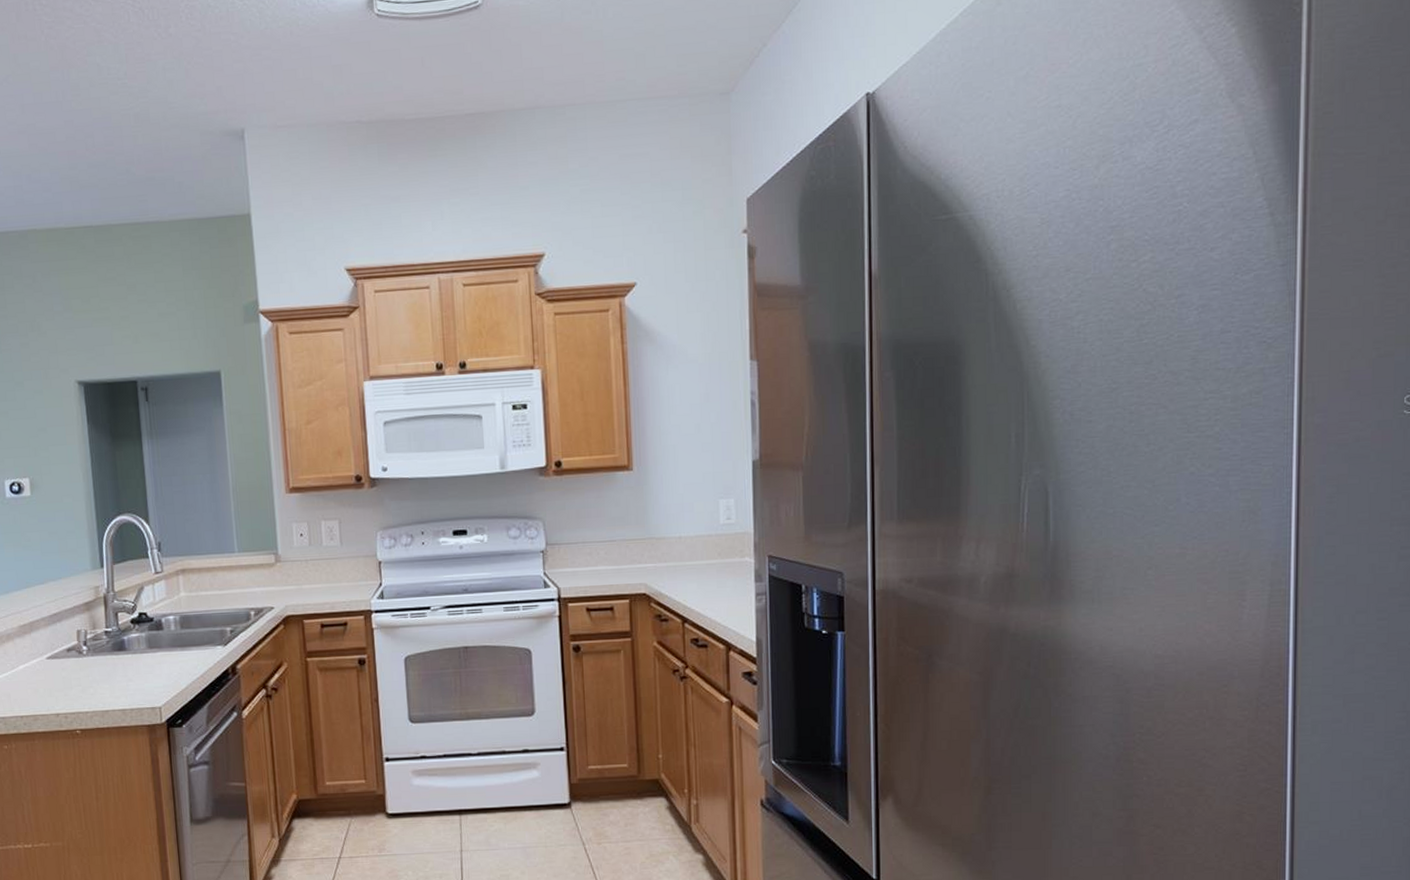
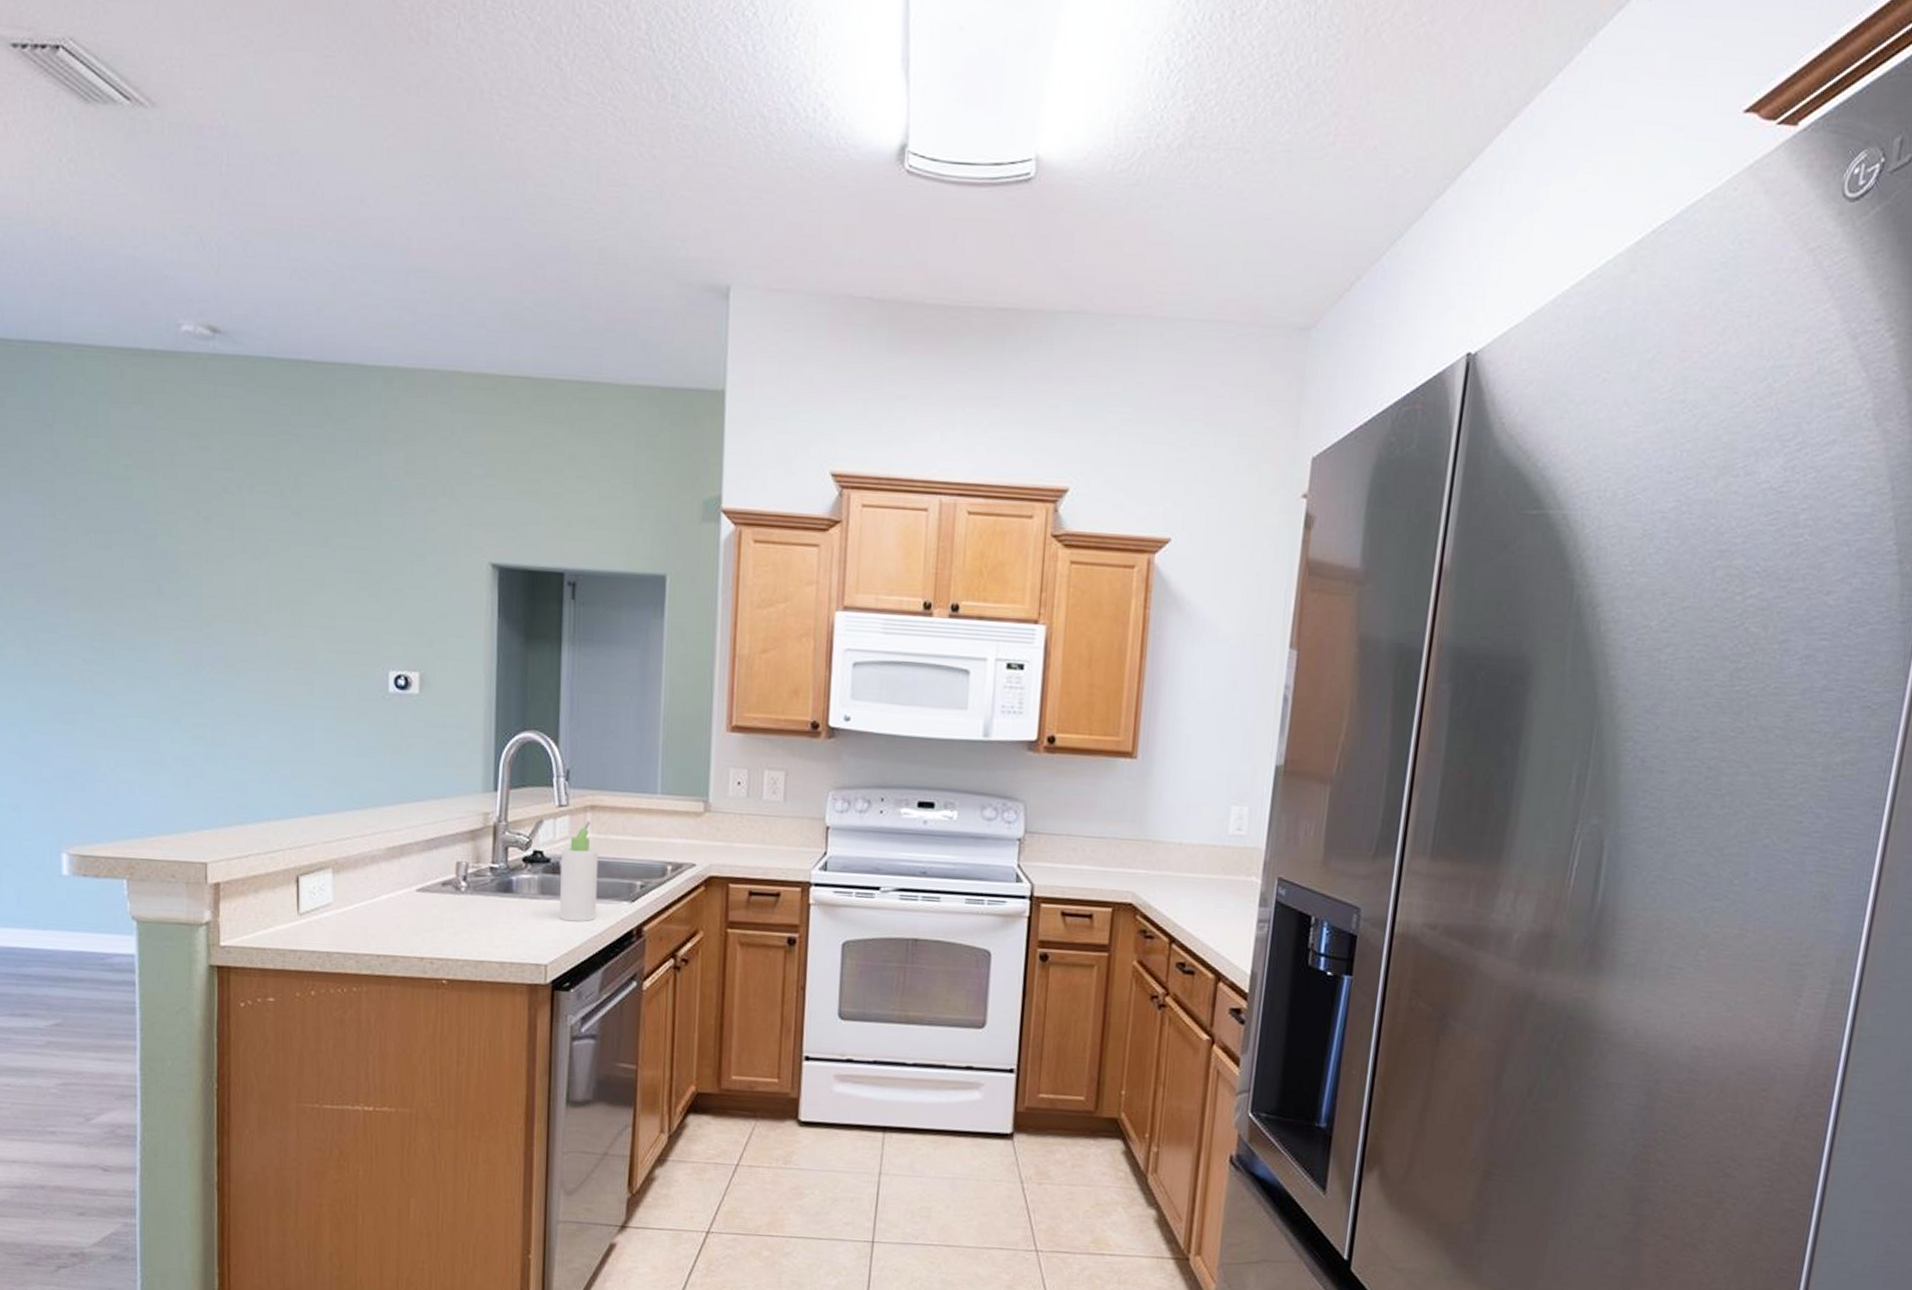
bottle: none [162,582,197,669] -> present [560,821,599,922]

